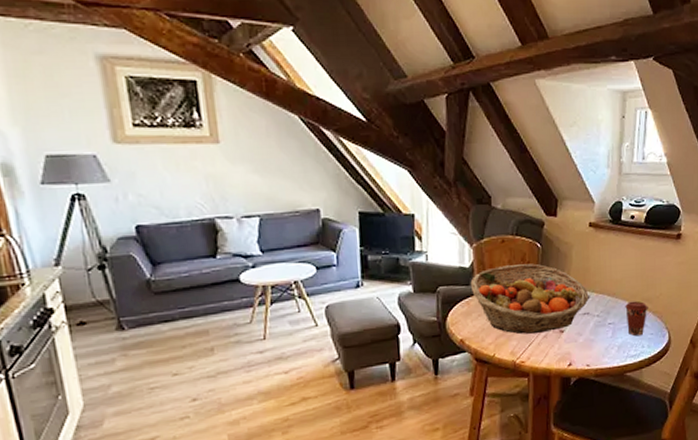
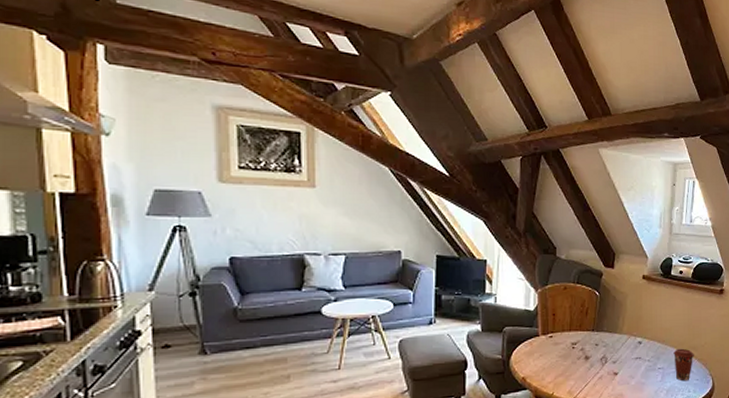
fruit basket: present [470,263,589,335] -> none [534,310,641,376]

